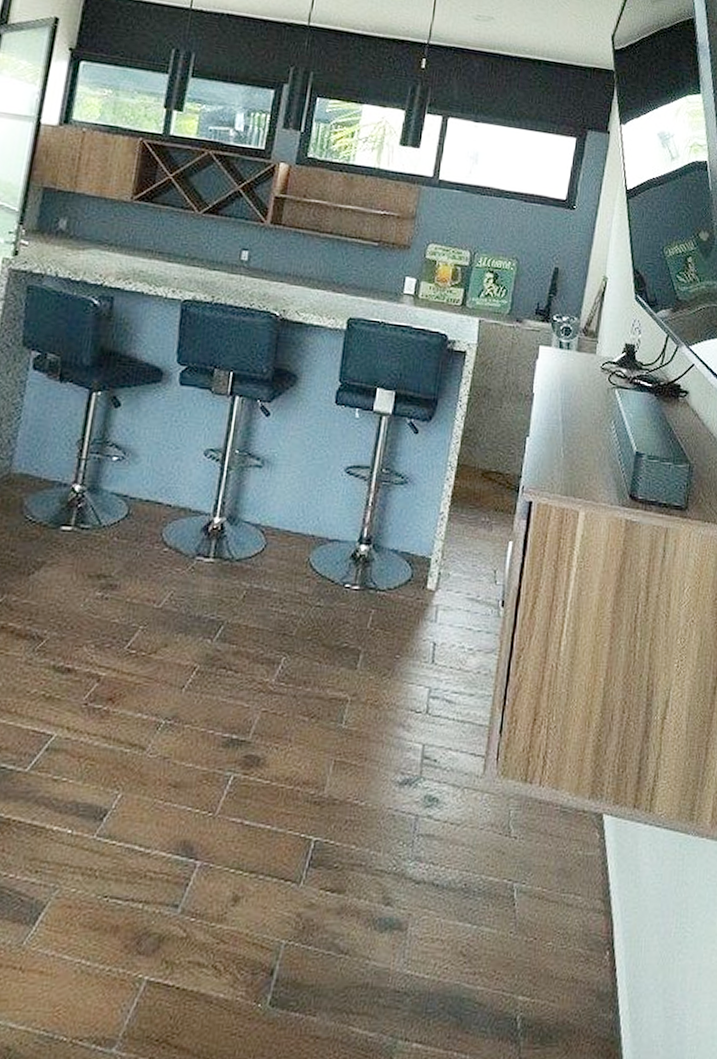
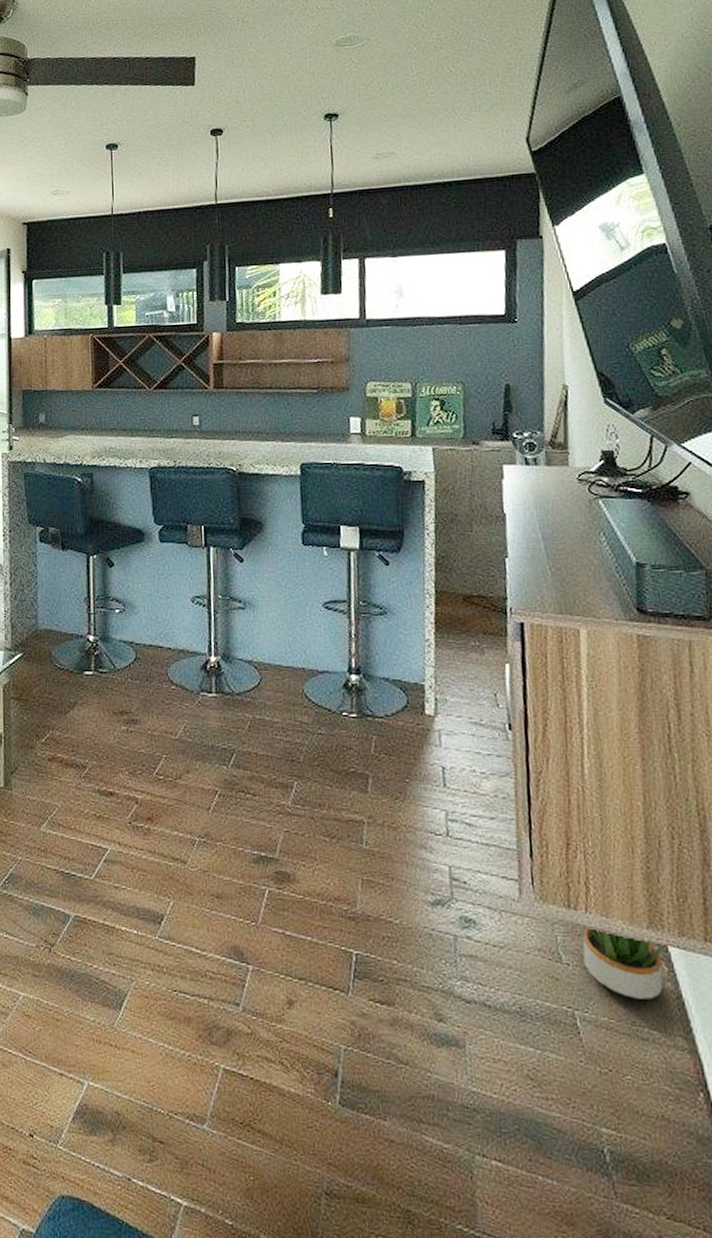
potted plant: none [529,802,600,868] -> present [582,929,665,1001]

